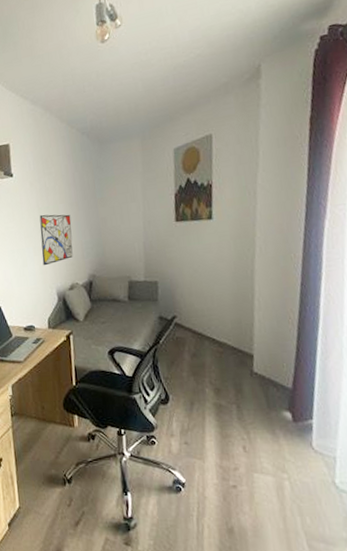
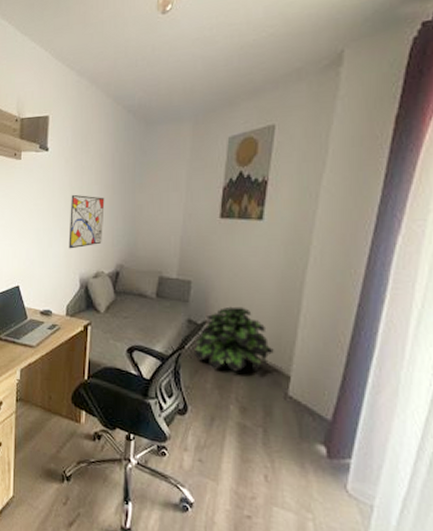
potted plant: none [167,298,237,358] -> present [193,306,274,372]

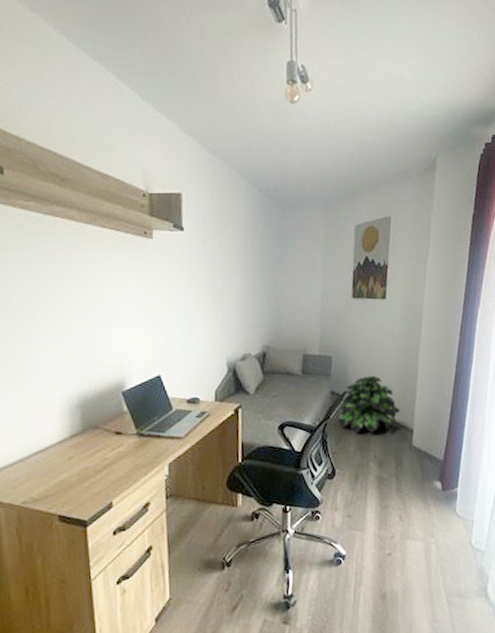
wall art: present [68,194,105,249] -> none [212,276,248,333]

